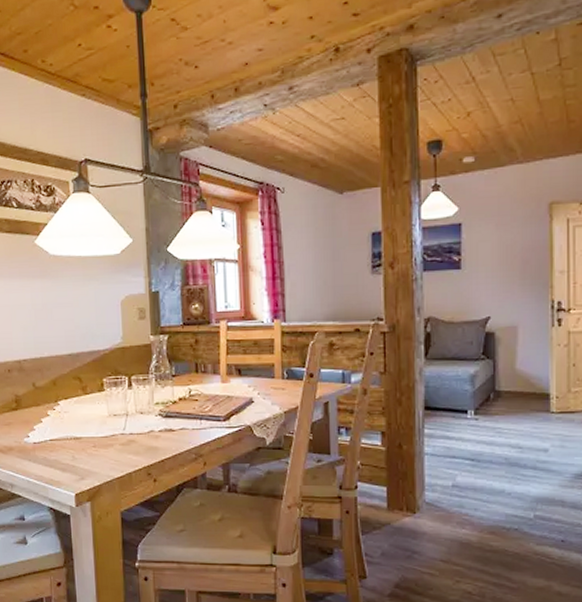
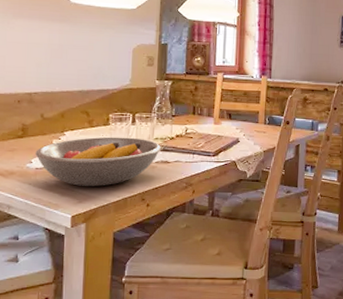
fruit bowl: none [31,403,164,461] -> present [35,136,162,186]

